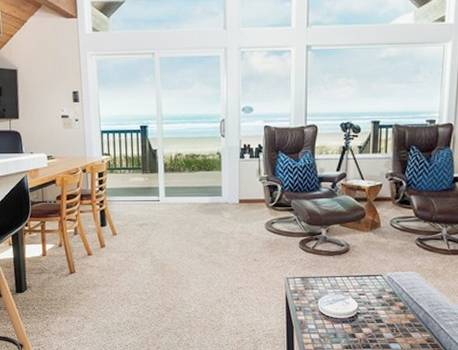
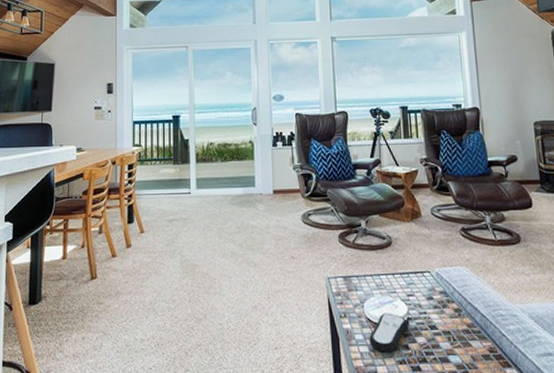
remote control: none [320,308,357,339] -> present [369,313,409,352]

